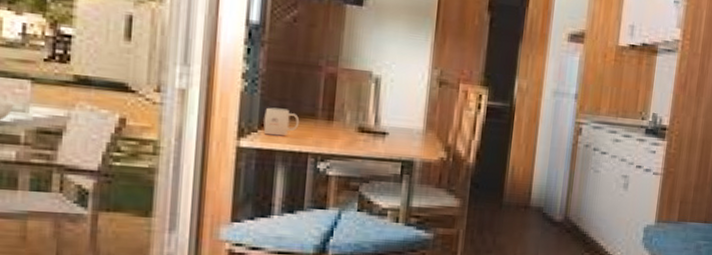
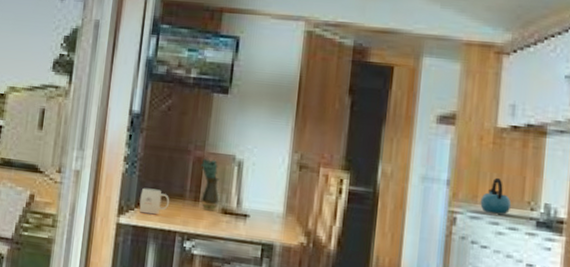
vase: none [334,72,356,130] -> present [201,155,220,211]
kettle: none [602,91,627,125] -> present [480,177,512,216]

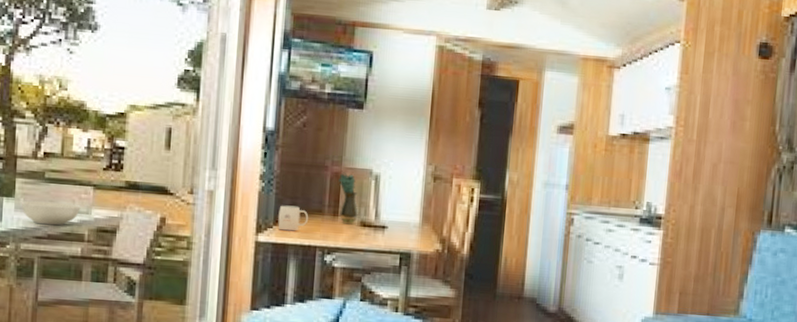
kettle: present [480,177,512,216] -> none [594,181,620,215]

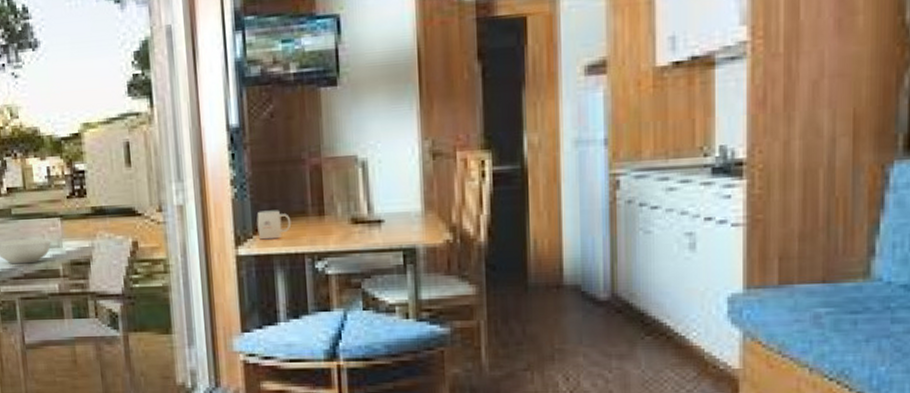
vase: present [338,171,358,225] -> none [319,162,347,224]

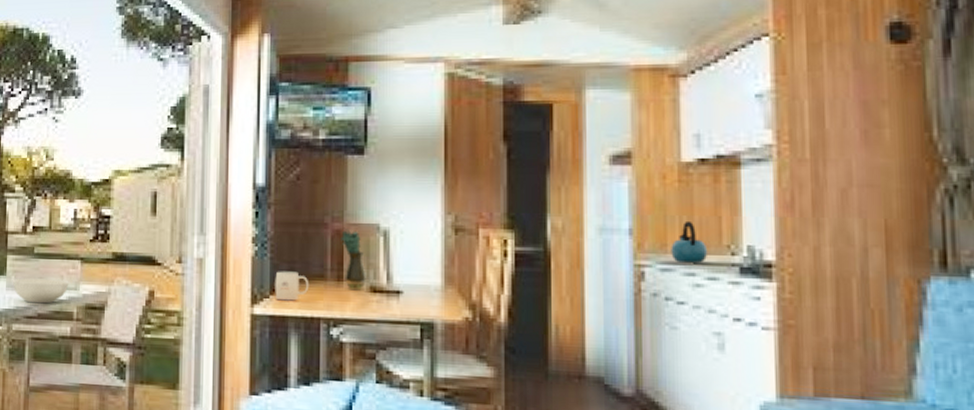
vase: none [319,162,347,224] -> present [341,227,366,291]
kettle: none [645,125,682,169] -> present [671,220,708,264]

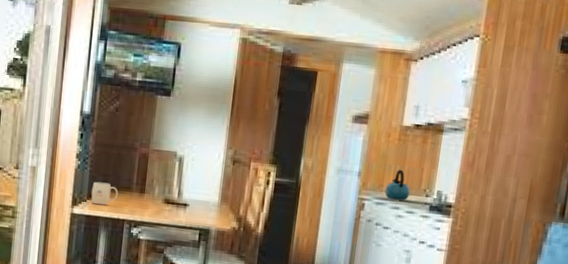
vase: present [341,227,366,291] -> none [146,152,163,202]

